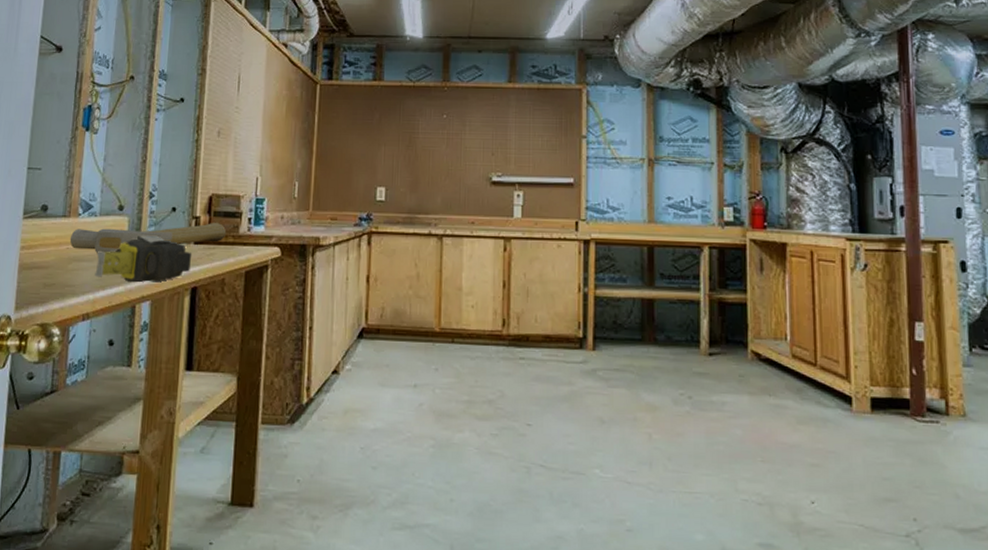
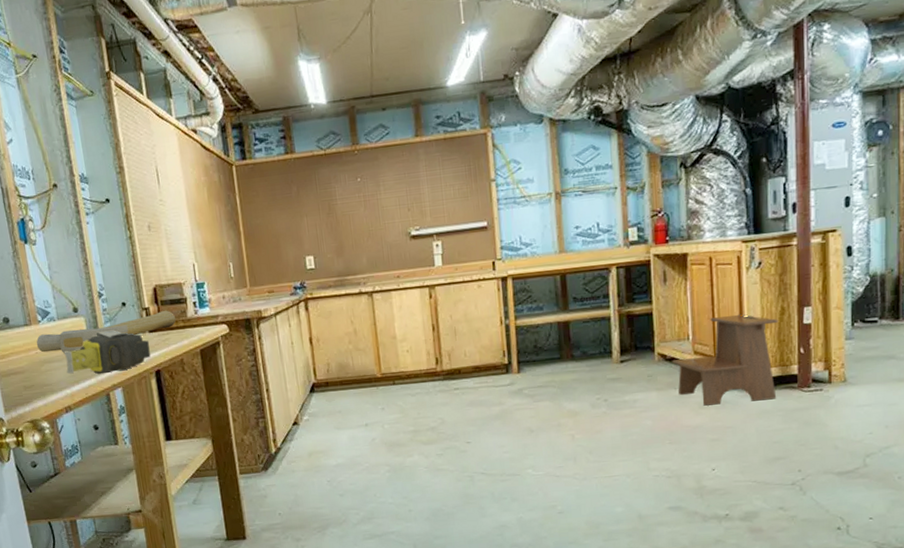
step stool: none [767,319,887,425] -> present [672,315,778,406]

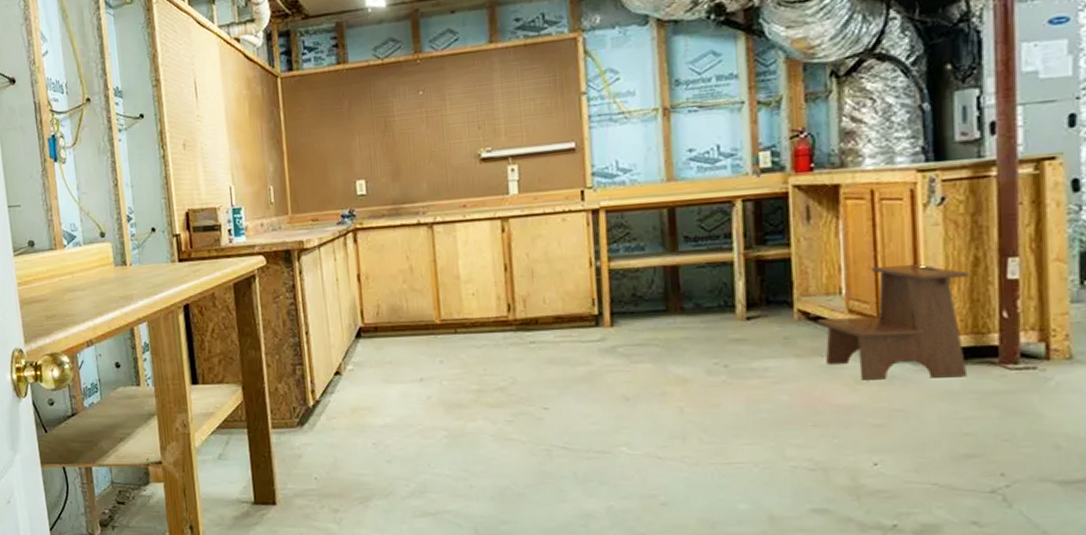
hammer: present [36,311,176,353] -> none [60,238,209,281]
tape measure: present [64,330,151,374] -> none [89,258,179,306]

